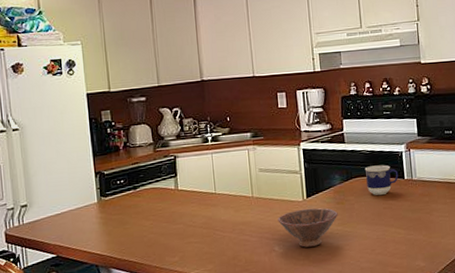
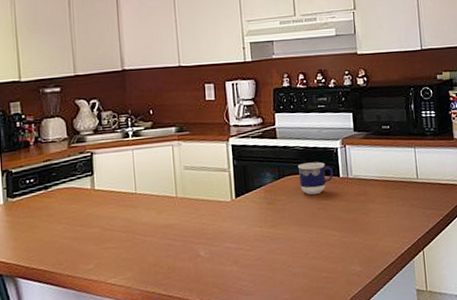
bowl: present [277,208,338,248] -> none [204,209,269,252]

